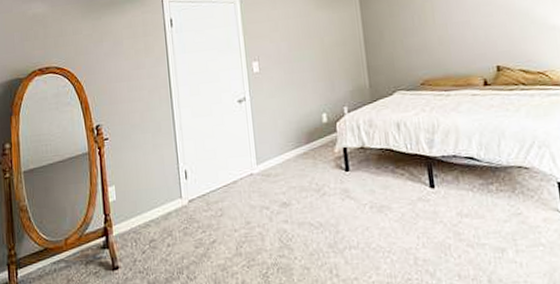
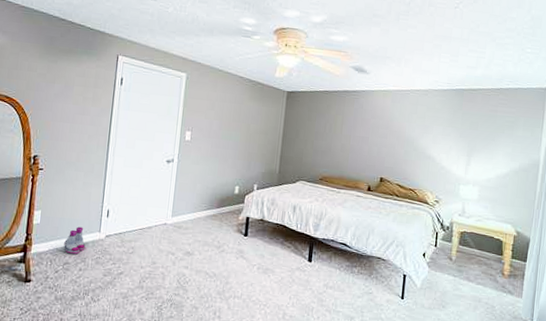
boots: none [145,195,169,230] -> present [64,226,86,255]

